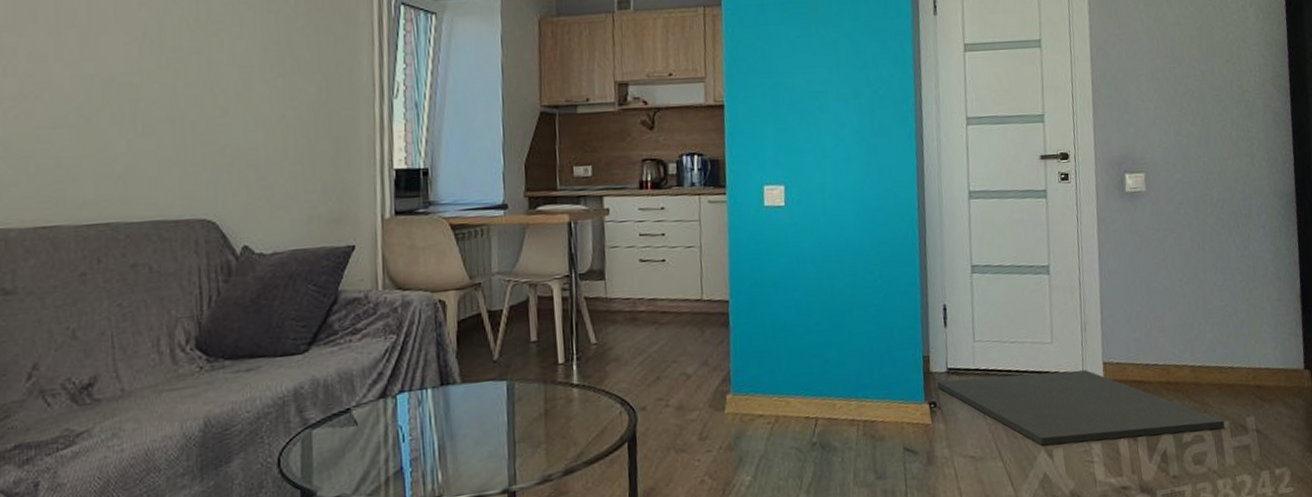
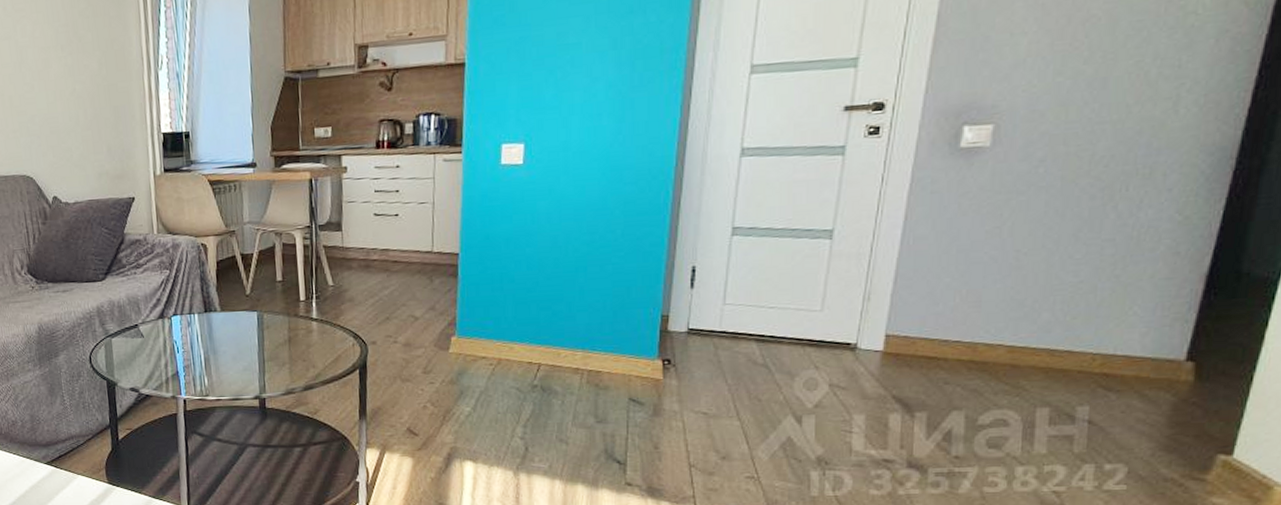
doormat: present [936,370,1225,446] -> none [674,339,1043,416]

